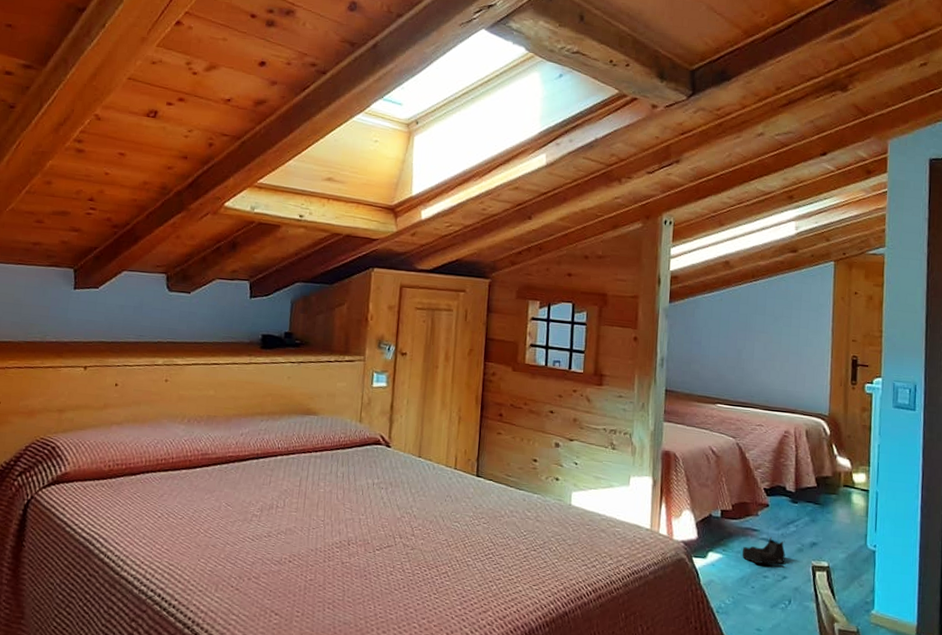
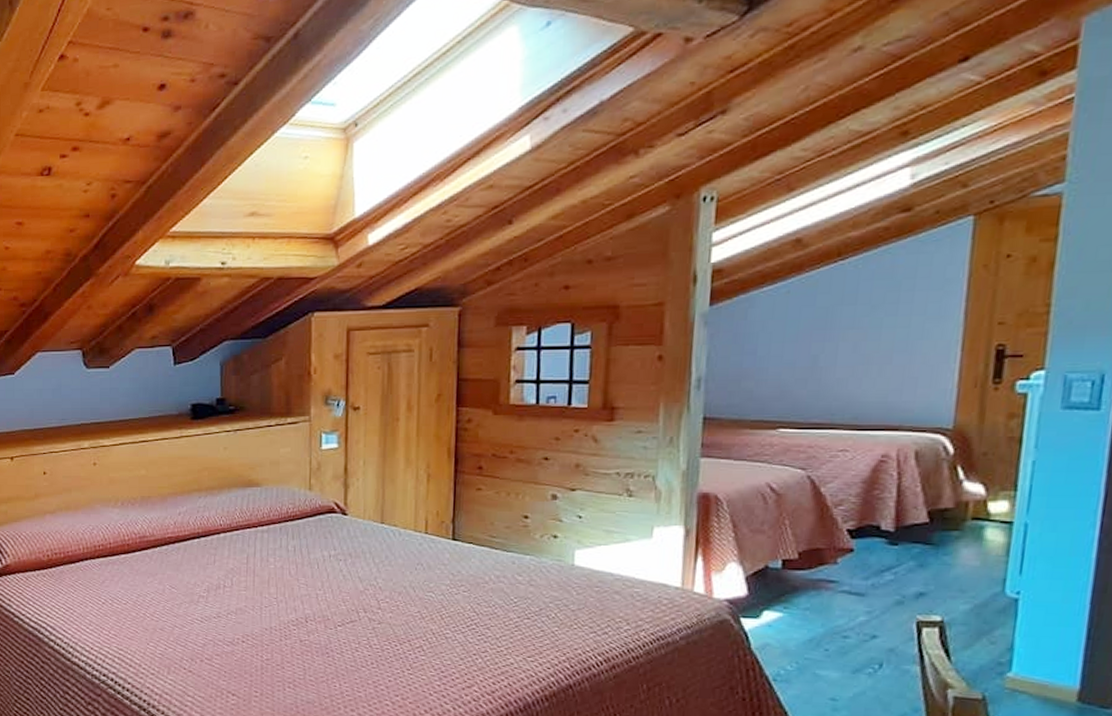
boots: present [742,537,785,565] -> none [811,588,877,622]

